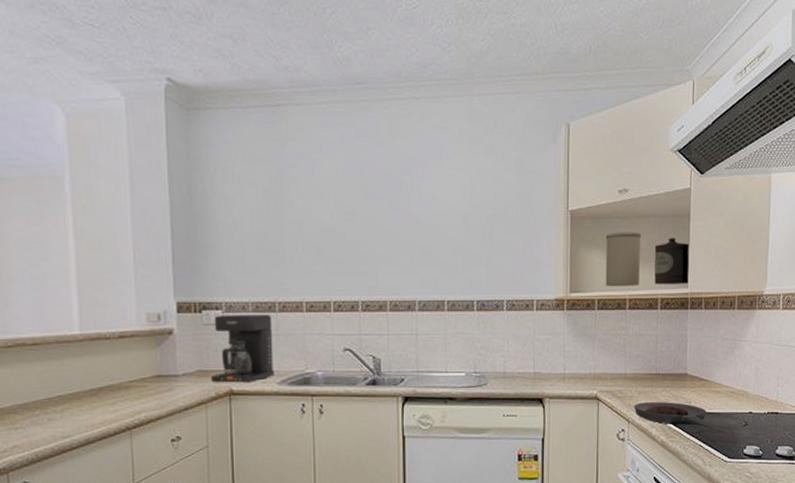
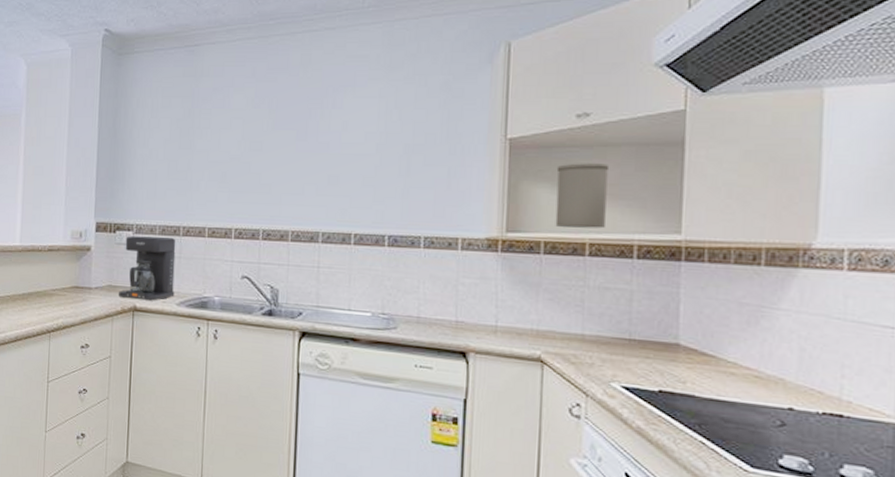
frying pan: present [634,402,734,434] -> none [595,373,760,435]
canister: present [654,238,689,285] -> none [628,171,684,230]

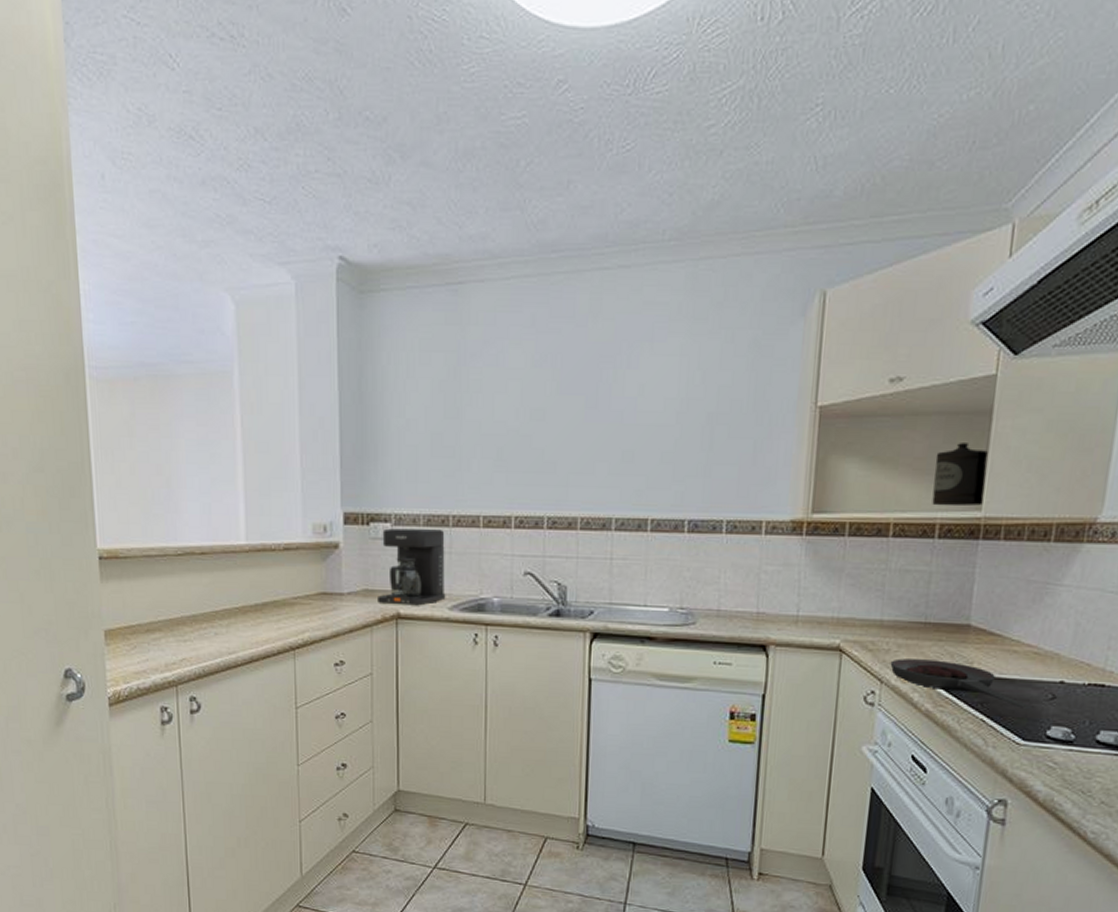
canister: present [555,163,610,229] -> none [861,434,919,507]
frying pan: none [595,373,760,435] -> present [890,658,1034,709]
canister: none [628,171,684,230] -> present [932,443,988,507]

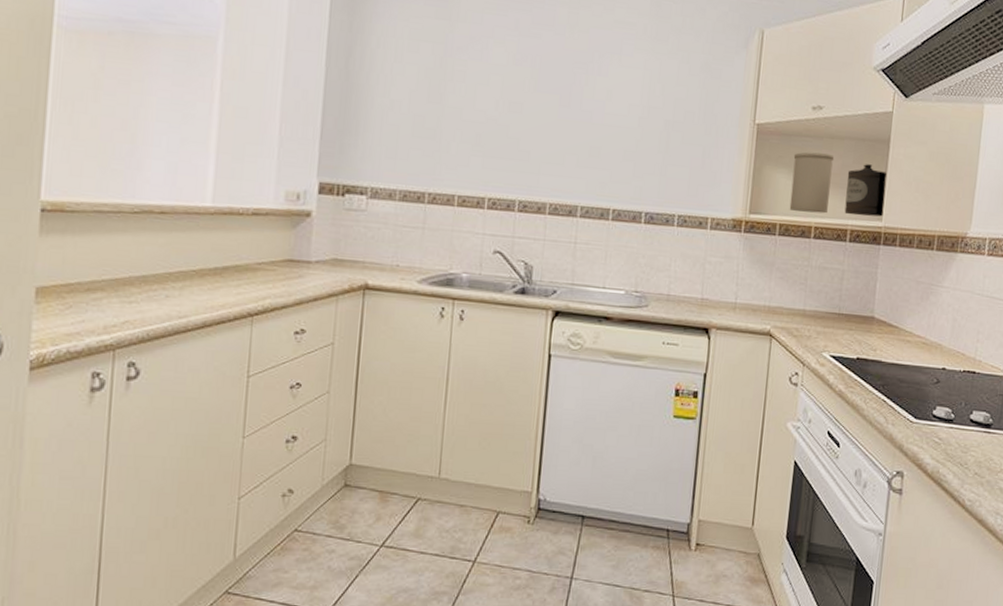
coffee maker: present [378,528,446,606] -> none [346,201,420,278]
canister: none [861,434,919,507] -> present [789,152,835,214]
frying pan: present [890,658,1034,709] -> none [811,344,923,391]

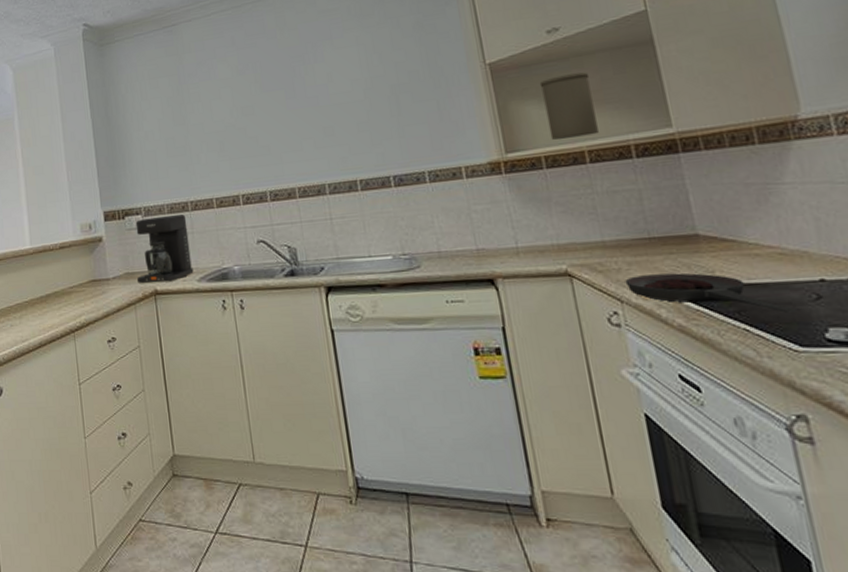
coffee maker: none [346,201,420,278] -> present [135,214,194,284]
frying pan: none [811,344,923,391] -> present [625,273,800,313]
canister: present [844,164,887,217] -> none [610,70,672,130]

